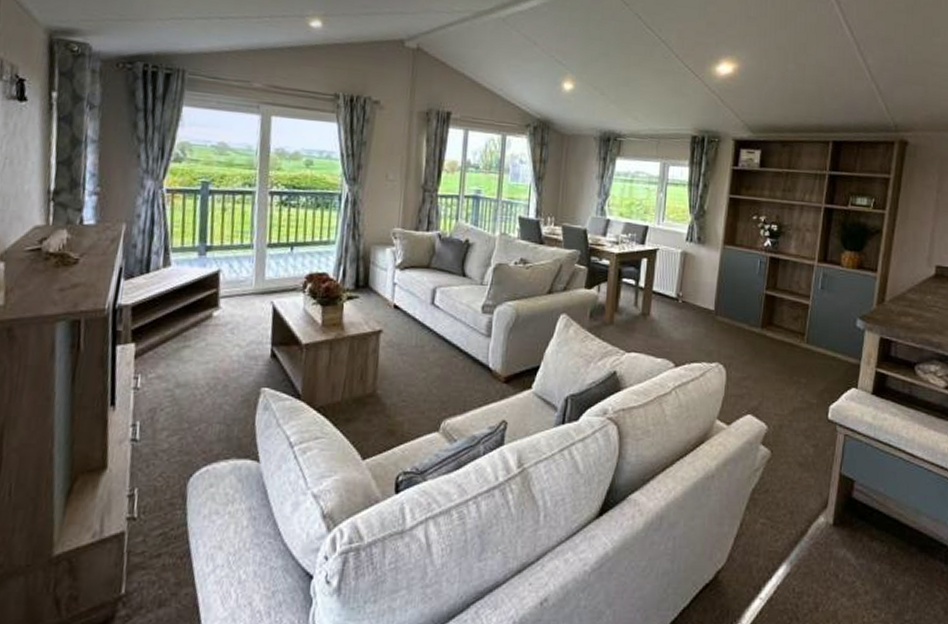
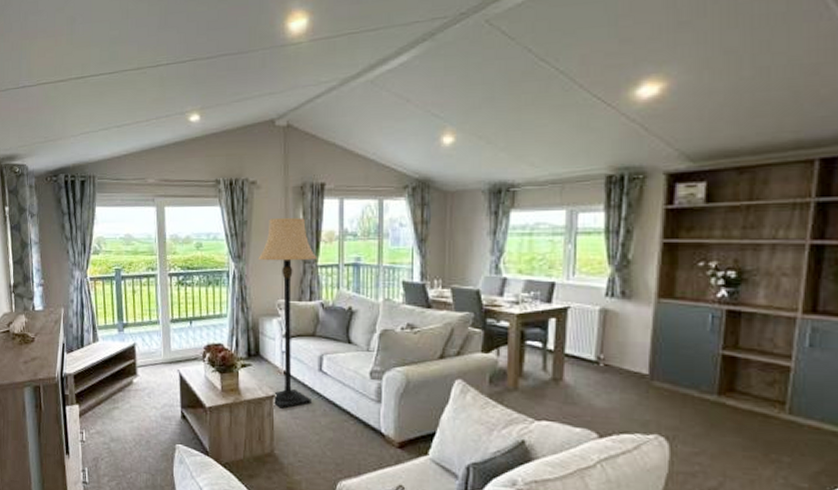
lamp: none [375,142,438,344] -> present [258,218,317,409]

